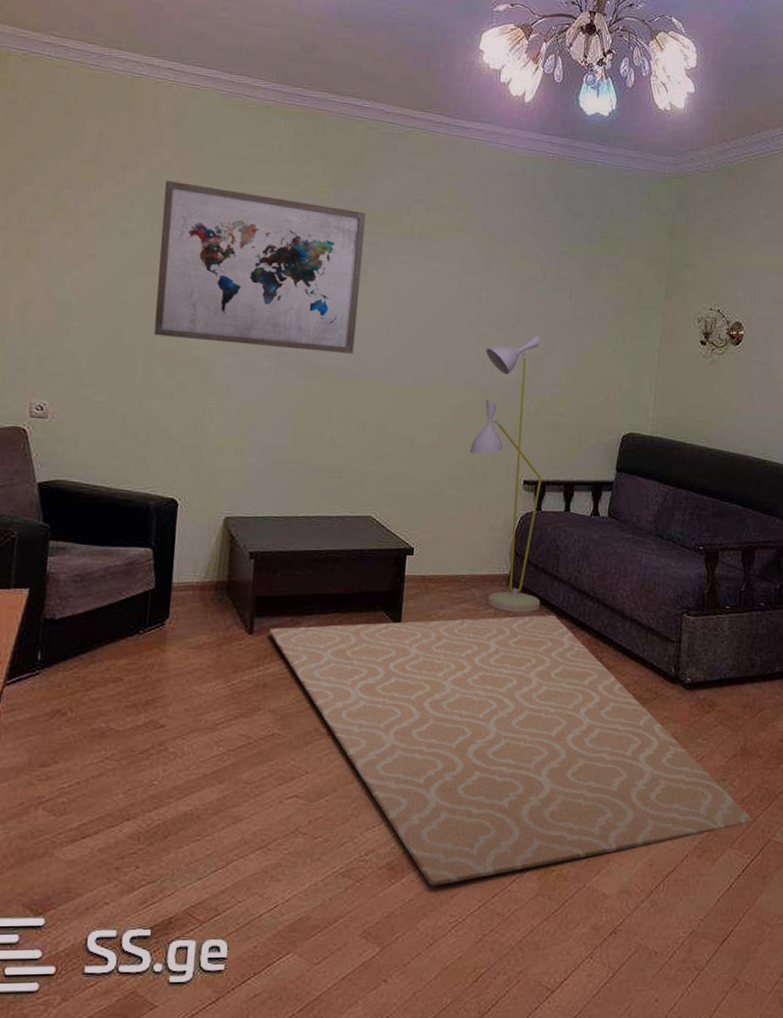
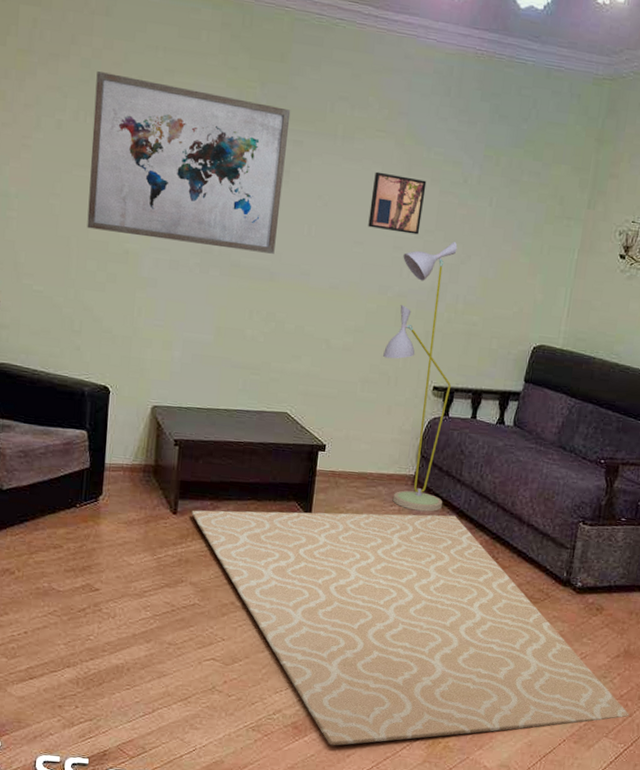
wall art: none [449,269,506,329] -> present [368,171,427,235]

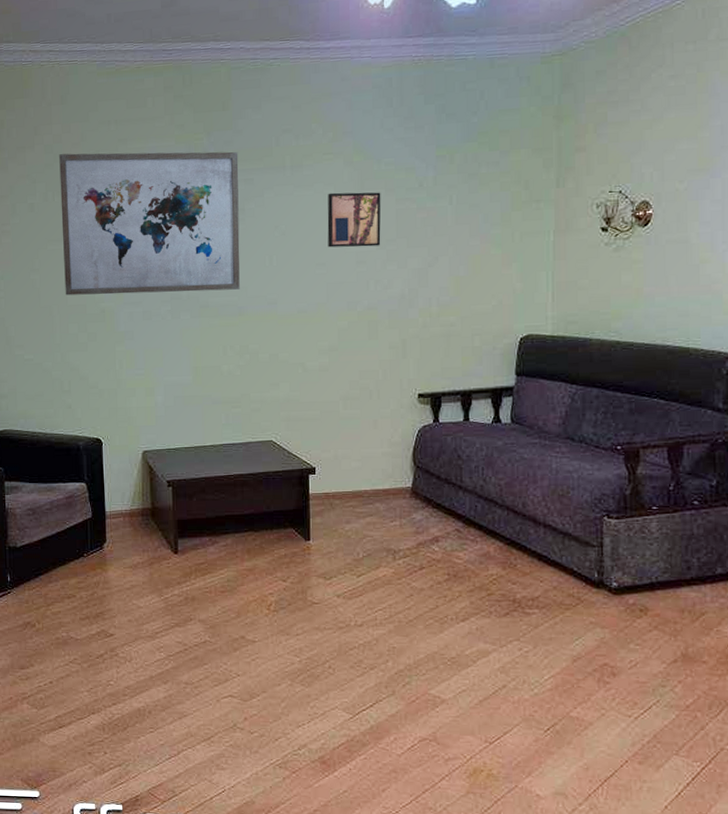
rug: present [191,510,629,746] -> none [192,525,701,780]
floor lamp: present [383,242,458,512] -> none [361,246,446,524]

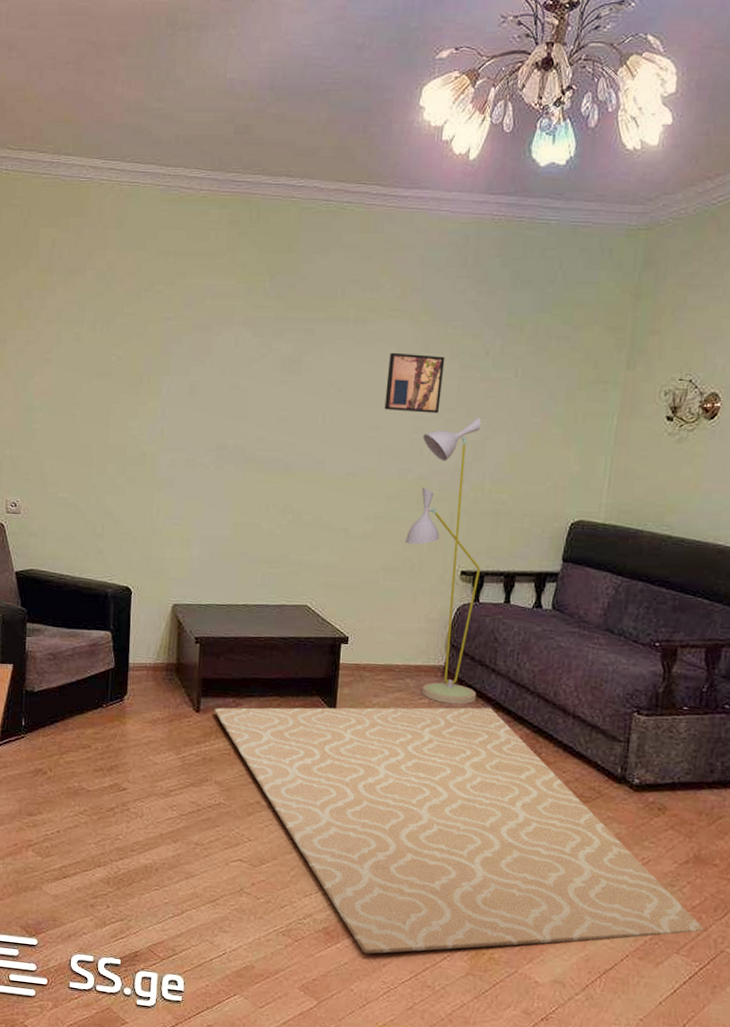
wall art: present [59,151,240,296] -> none [106,282,301,445]
rug: none [192,525,701,780] -> present [214,707,704,954]
floor lamp: none [361,246,446,524] -> present [406,418,482,705]

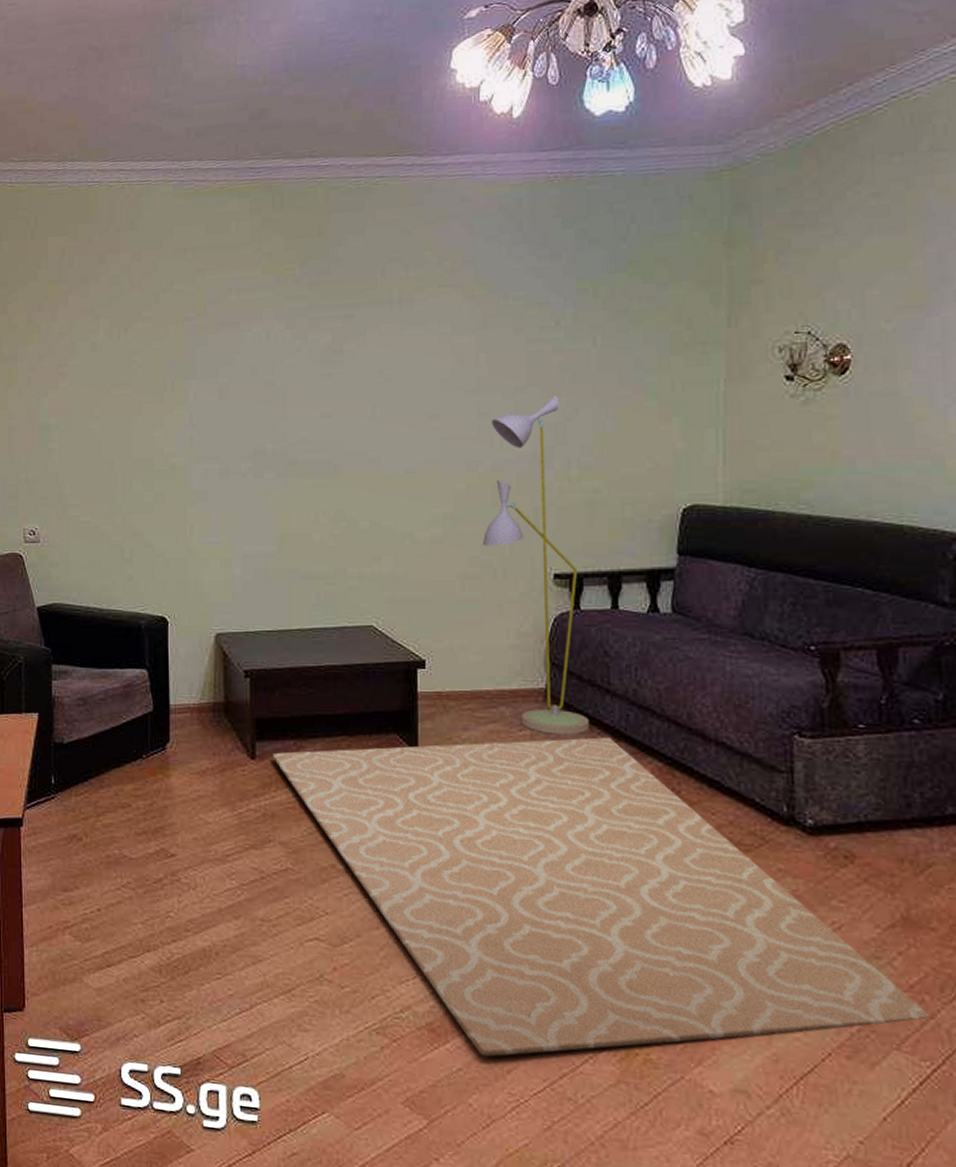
wall art: present [384,352,445,414] -> none [442,331,509,396]

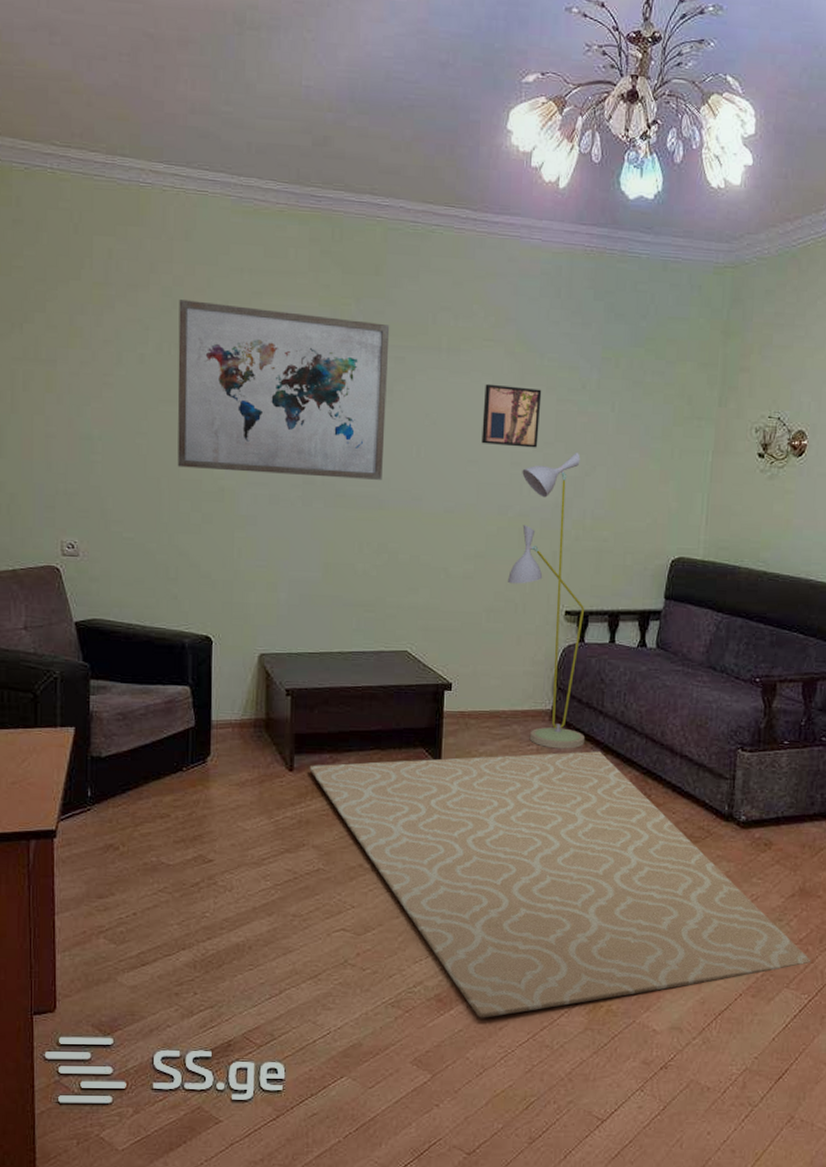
wall art: none [127,283,337,448] -> present [177,300,390,480]
wall art: none [442,331,509,396] -> present [481,383,542,448]

